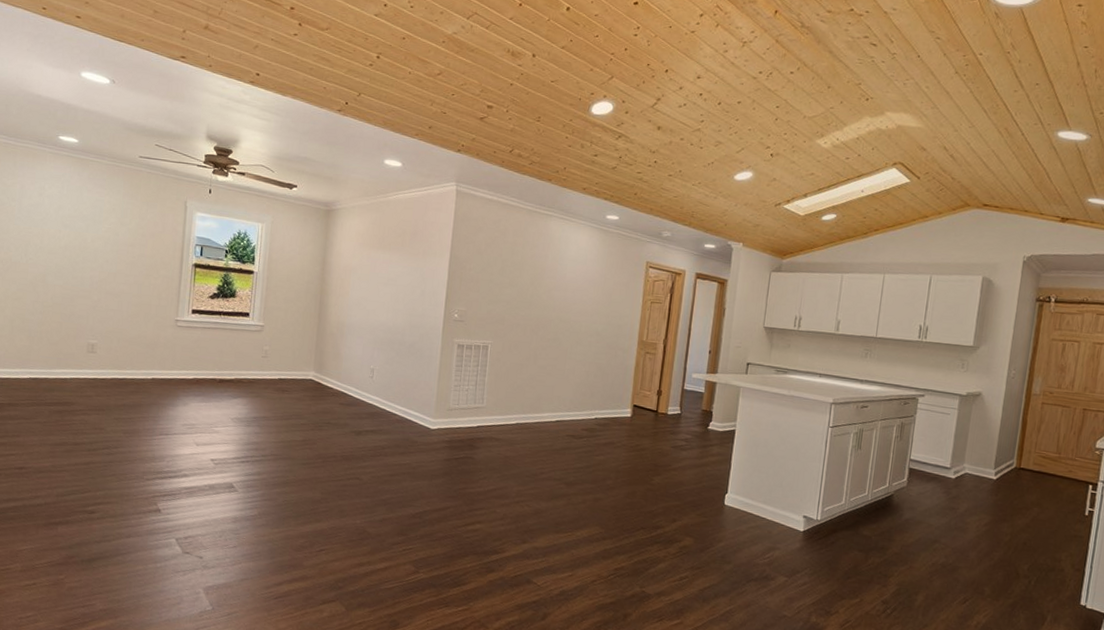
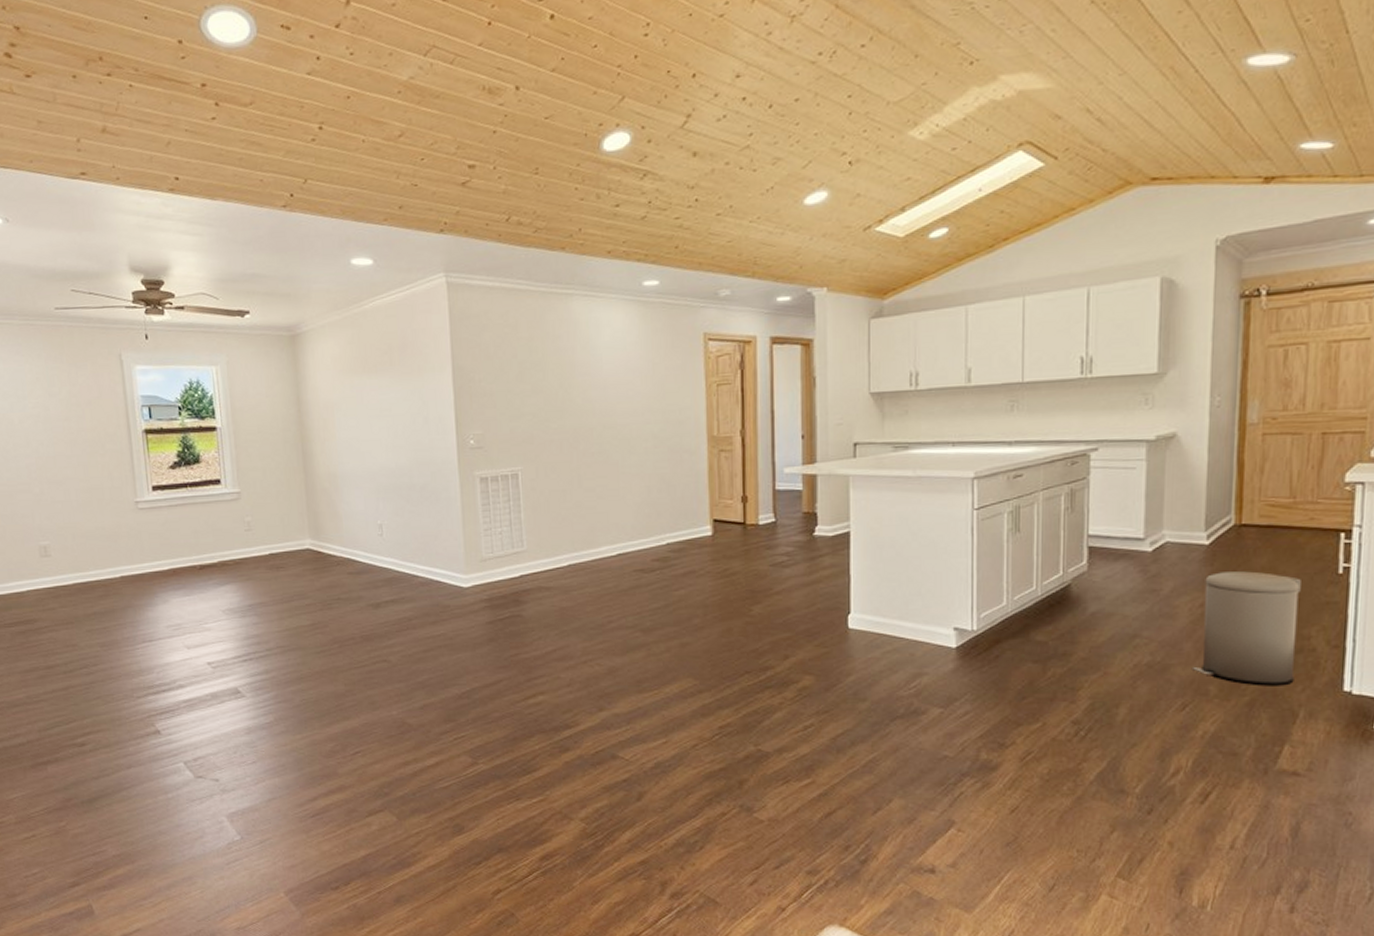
pedal bin: none [973,501,1058,595] -> present [1191,571,1301,686]

